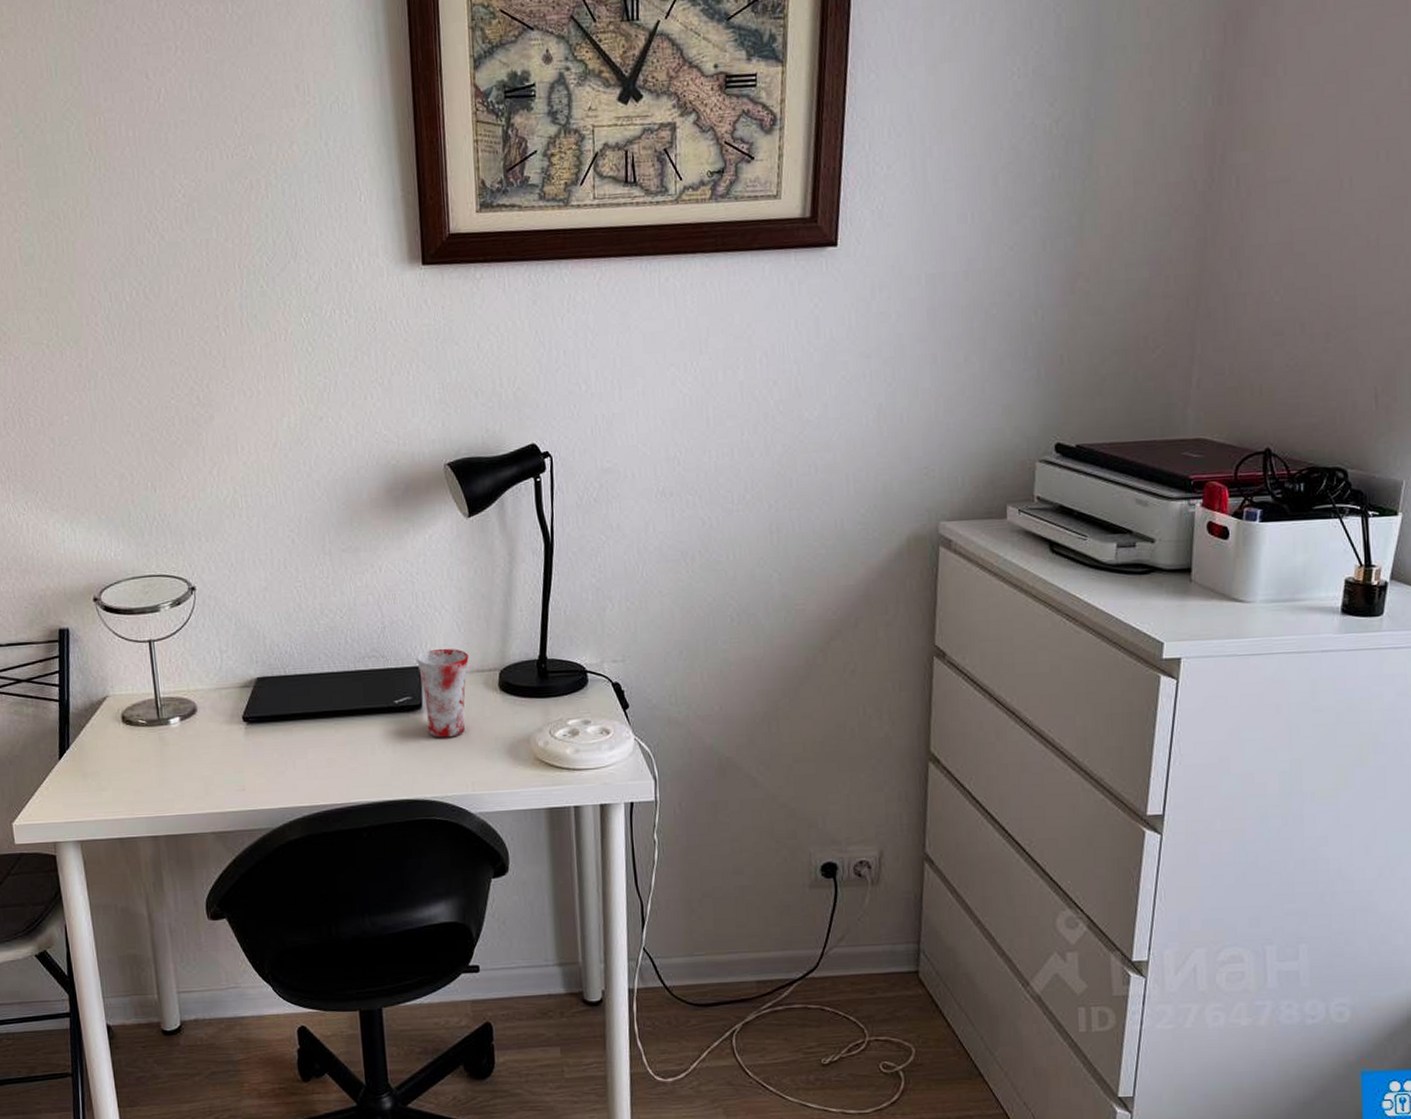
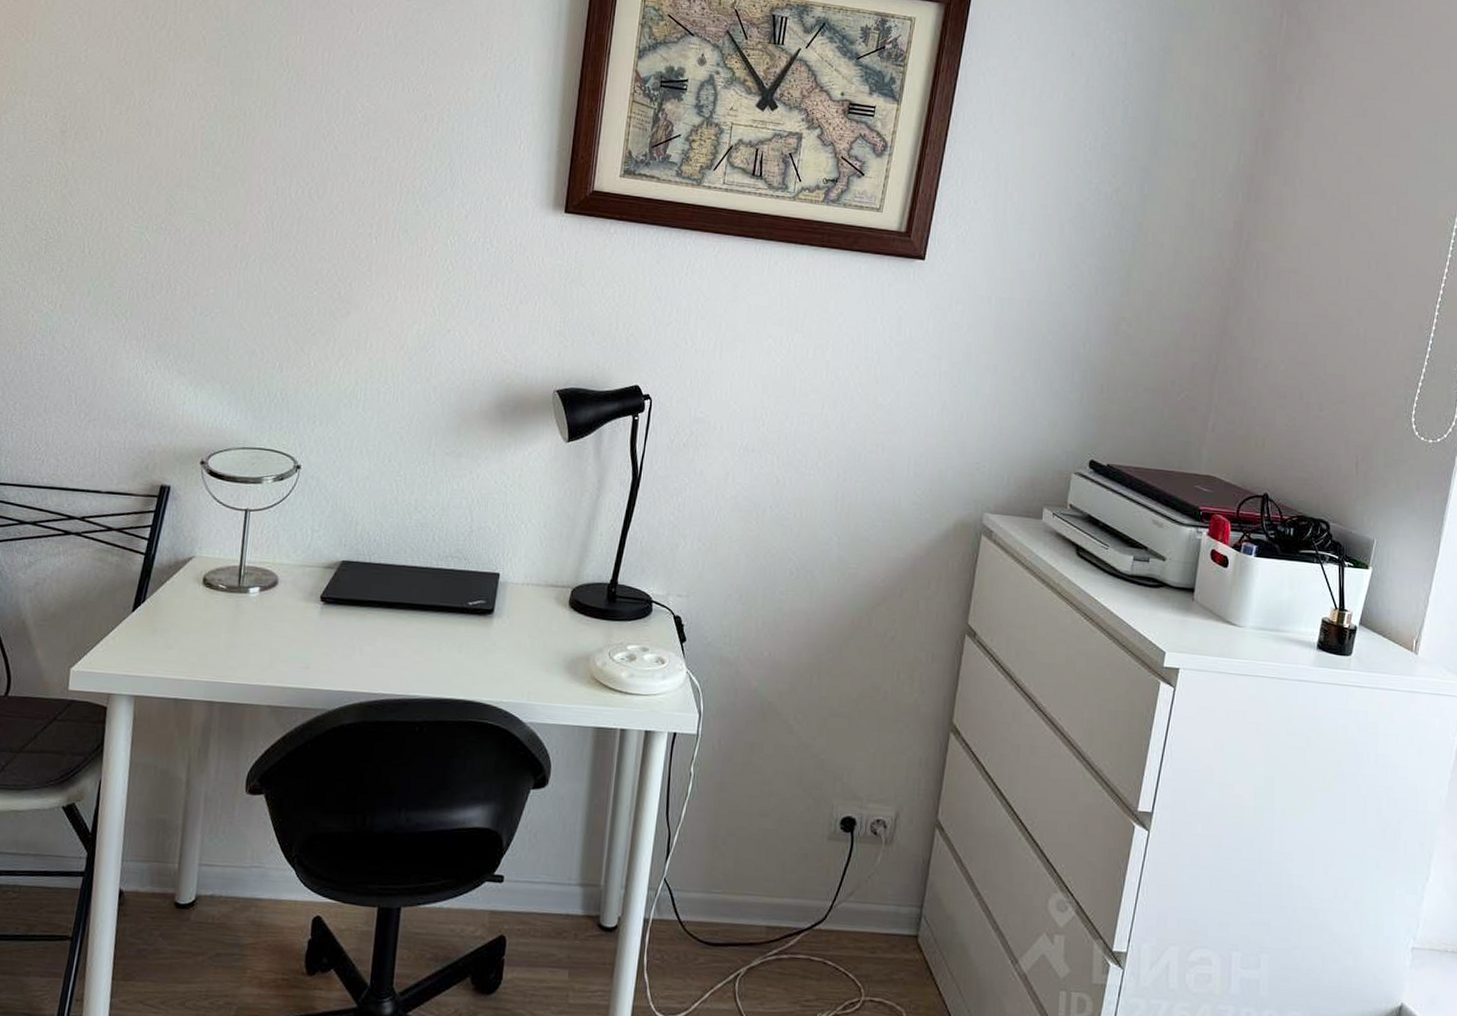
mug: present [416,648,469,738] -> none [495,559,546,646]

